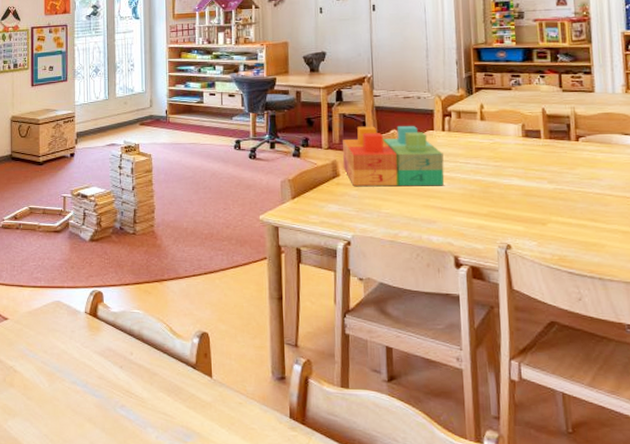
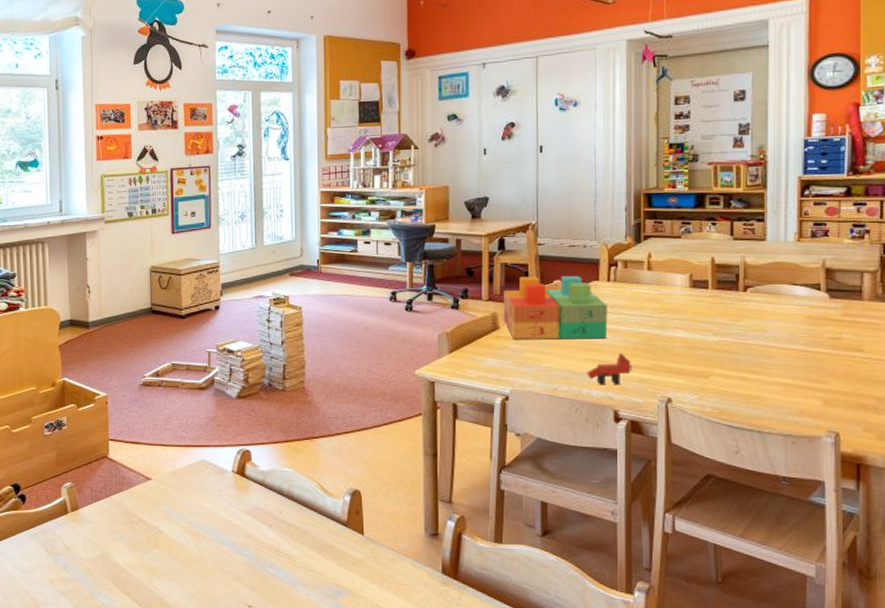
toy animal: none [426,200,471,231] -> present [587,353,633,385]

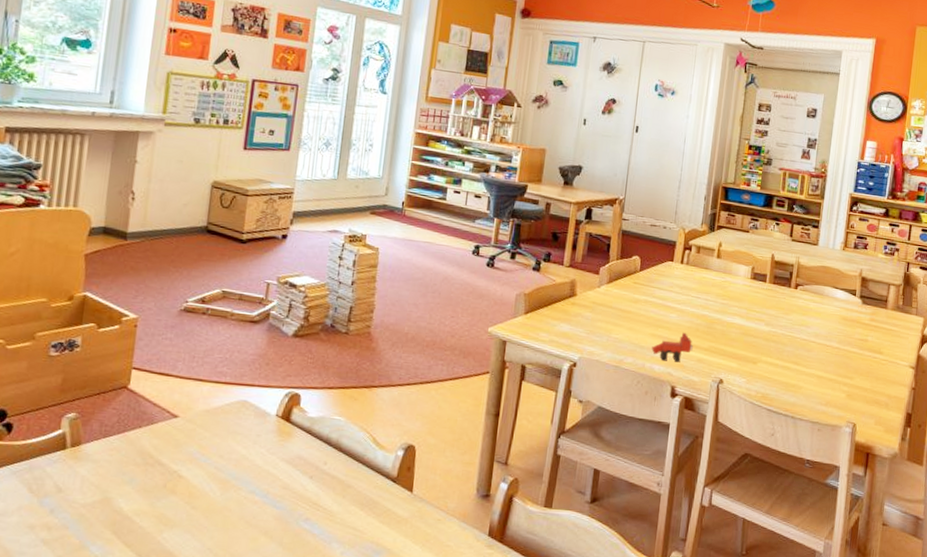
toy blocks: present [503,275,608,340] -> none [581,247,678,317]

